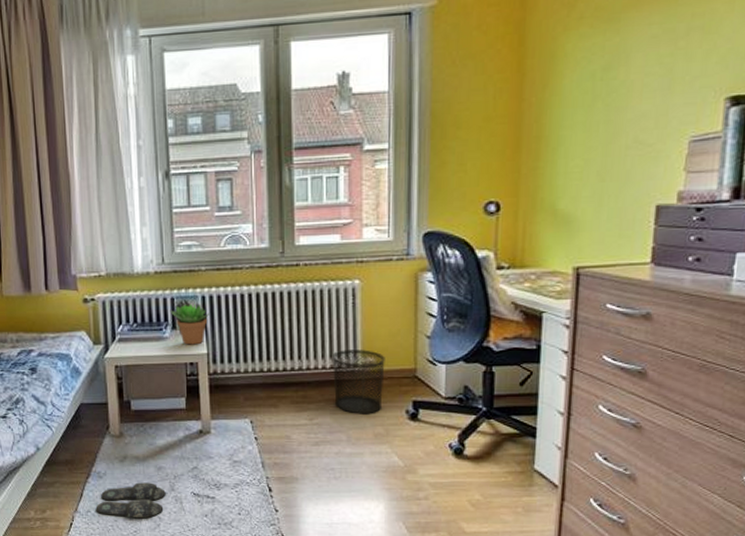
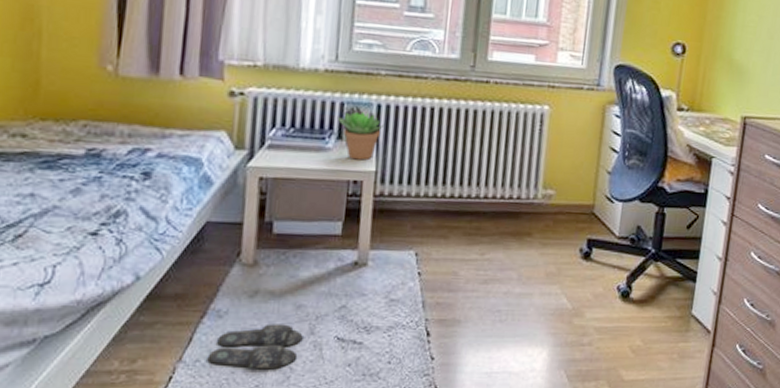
waste bin: present [332,350,385,414] -> none [510,179,566,251]

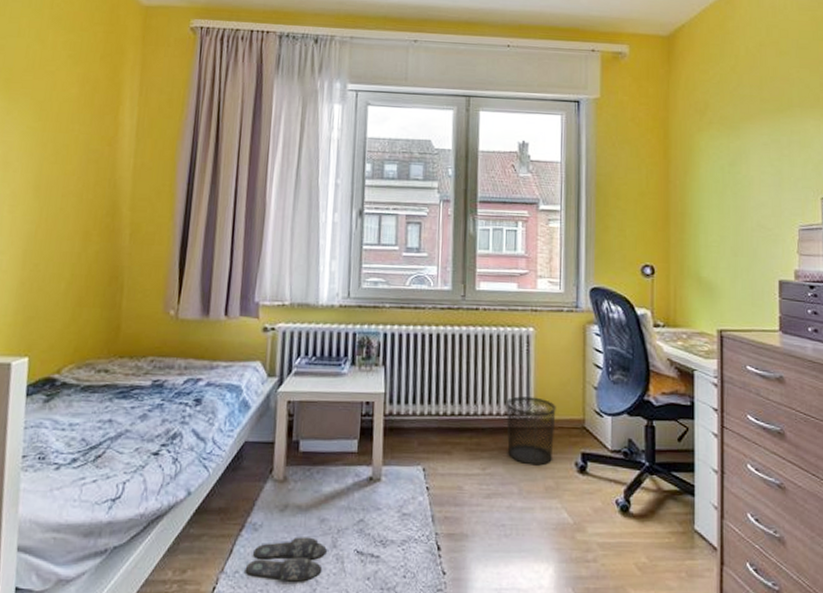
succulent plant: present [337,111,384,161] -> none [350,340,390,383]
waste bin: none [510,179,566,251] -> present [506,396,556,466]

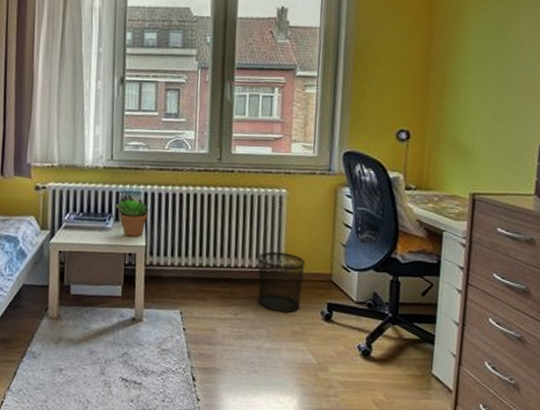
slippers: present [245,536,327,582] -> none [27,364,96,401]
succulent plant: none [350,340,390,383] -> present [114,198,150,237]

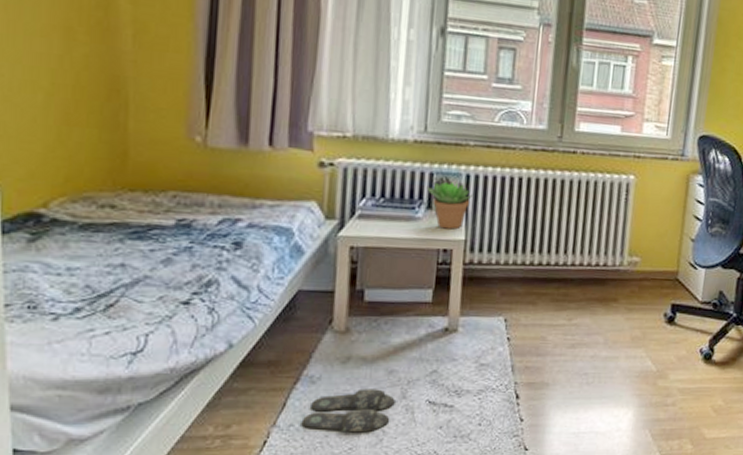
slippers: none [27,364,96,401] -> present [301,388,395,433]
waste bin: present [258,251,305,313] -> none [596,247,651,316]

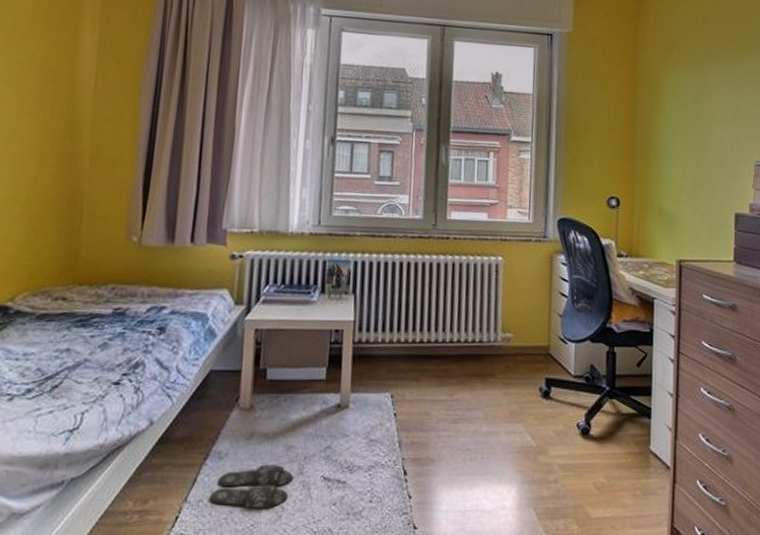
succulent plant: present [426,181,473,230] -> none [320,268,360,311]

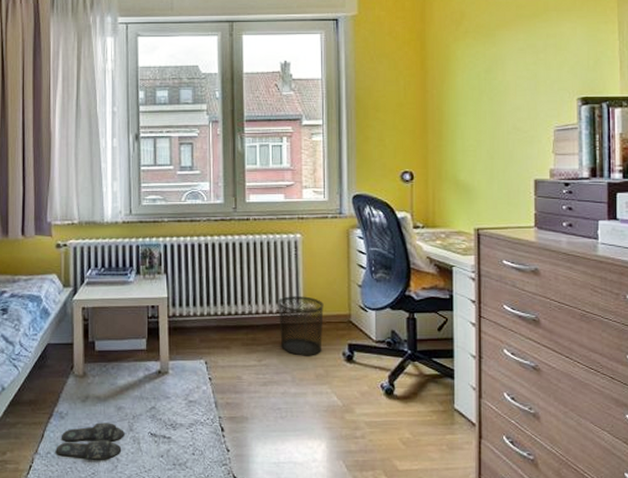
waste bin: none [474,324,523,391] -> present [278,296,324,356]

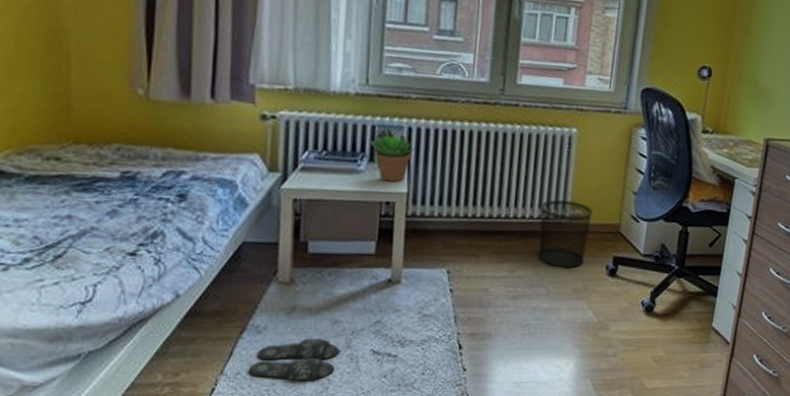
succulent plant: none [135,251,170,289] -> present [368,134,415,182]

